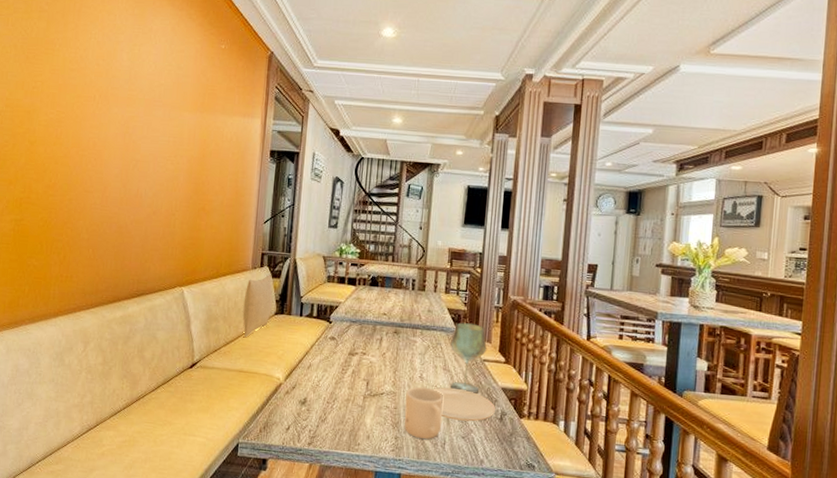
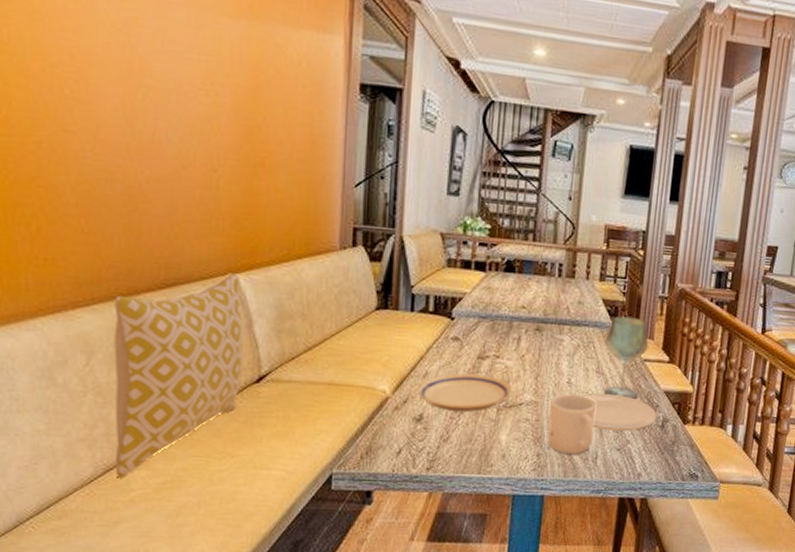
pillow: none [94,287,184,436] -> present [114,273,243,478]
pillow: present [242,275,273,338] -> none [329,257,372,341]
plate: none [303,366,375,398] -> present [417,373,512,412]

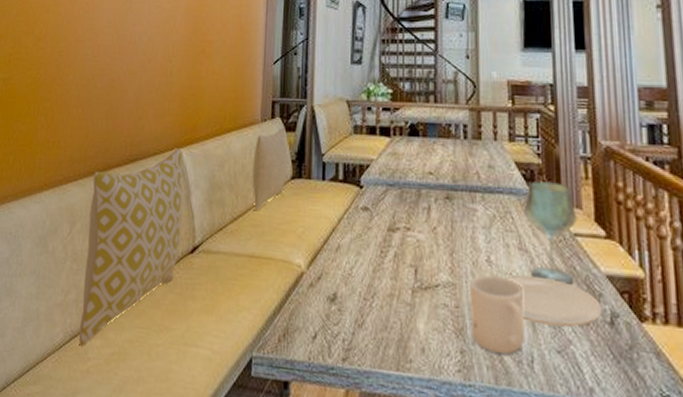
pillow: none [329,257,372,341] -> present [252,128,288,211]
plate: present [417,373,512,412] -> none [330,247,426,293]

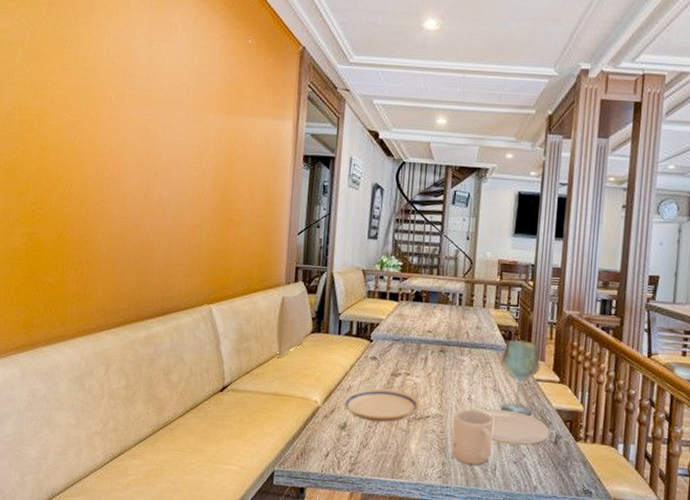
pillow: present [78,148,183,346] -> none [118,304,213,465]
plate: none [330,247,426,293] -> present [342,388,420,422]

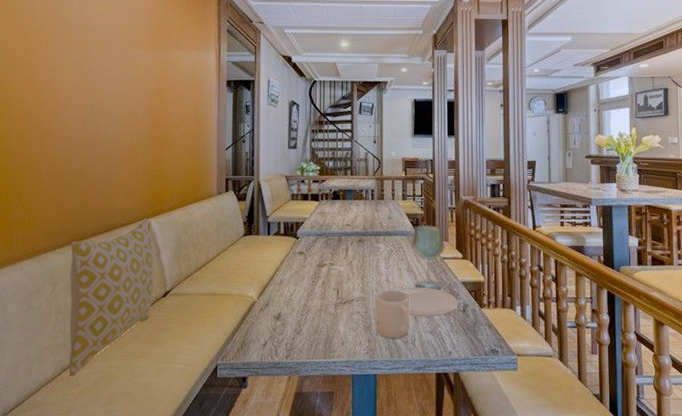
pillow: none [118,304,213,465] -> present [68,218,154,376]
pillow: present [276,290,309,359] -> none [212,199,240,262]
plate: present [342,388,420,422] -> none [275,279,345,309]

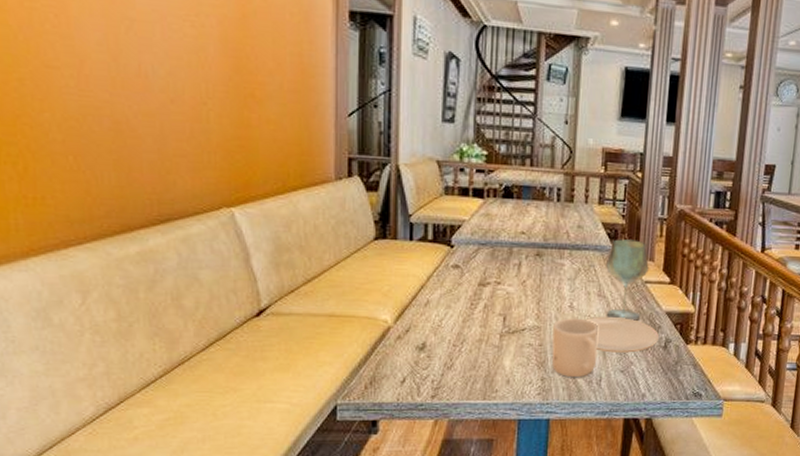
pillow: present [68,218,154,376] -> none [107,207,241,416]

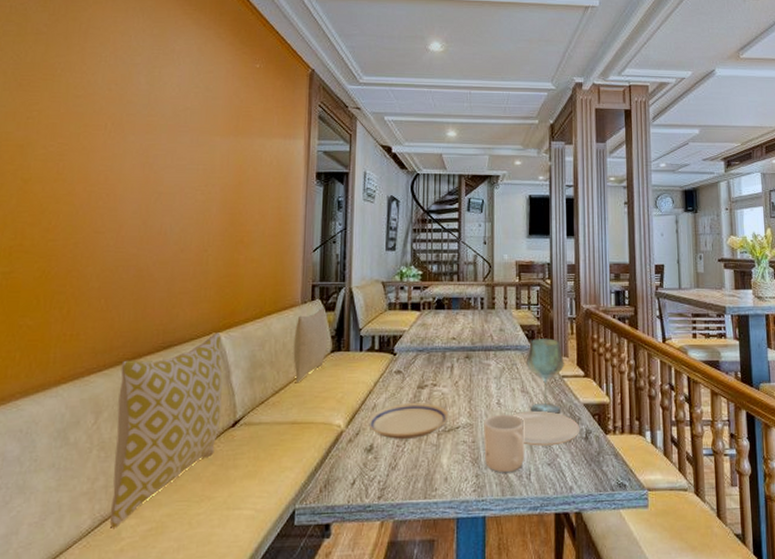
pillow: none [107,207,241,416] -> present [109,332,223,528]
pillow: none [327,187,369,272] -> present [293,308,327,383]
plate: none [419,301,514,338] -> present [367,403,449,439]

